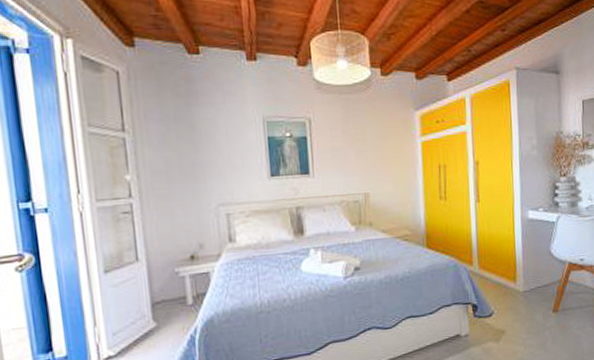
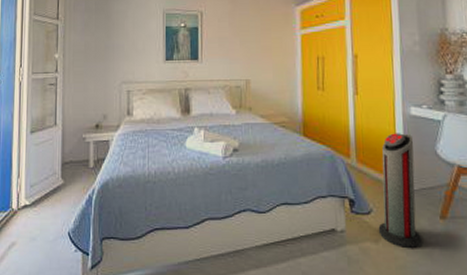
air purifier: none [499,236,538,343] -> present [378,133,423,249]

